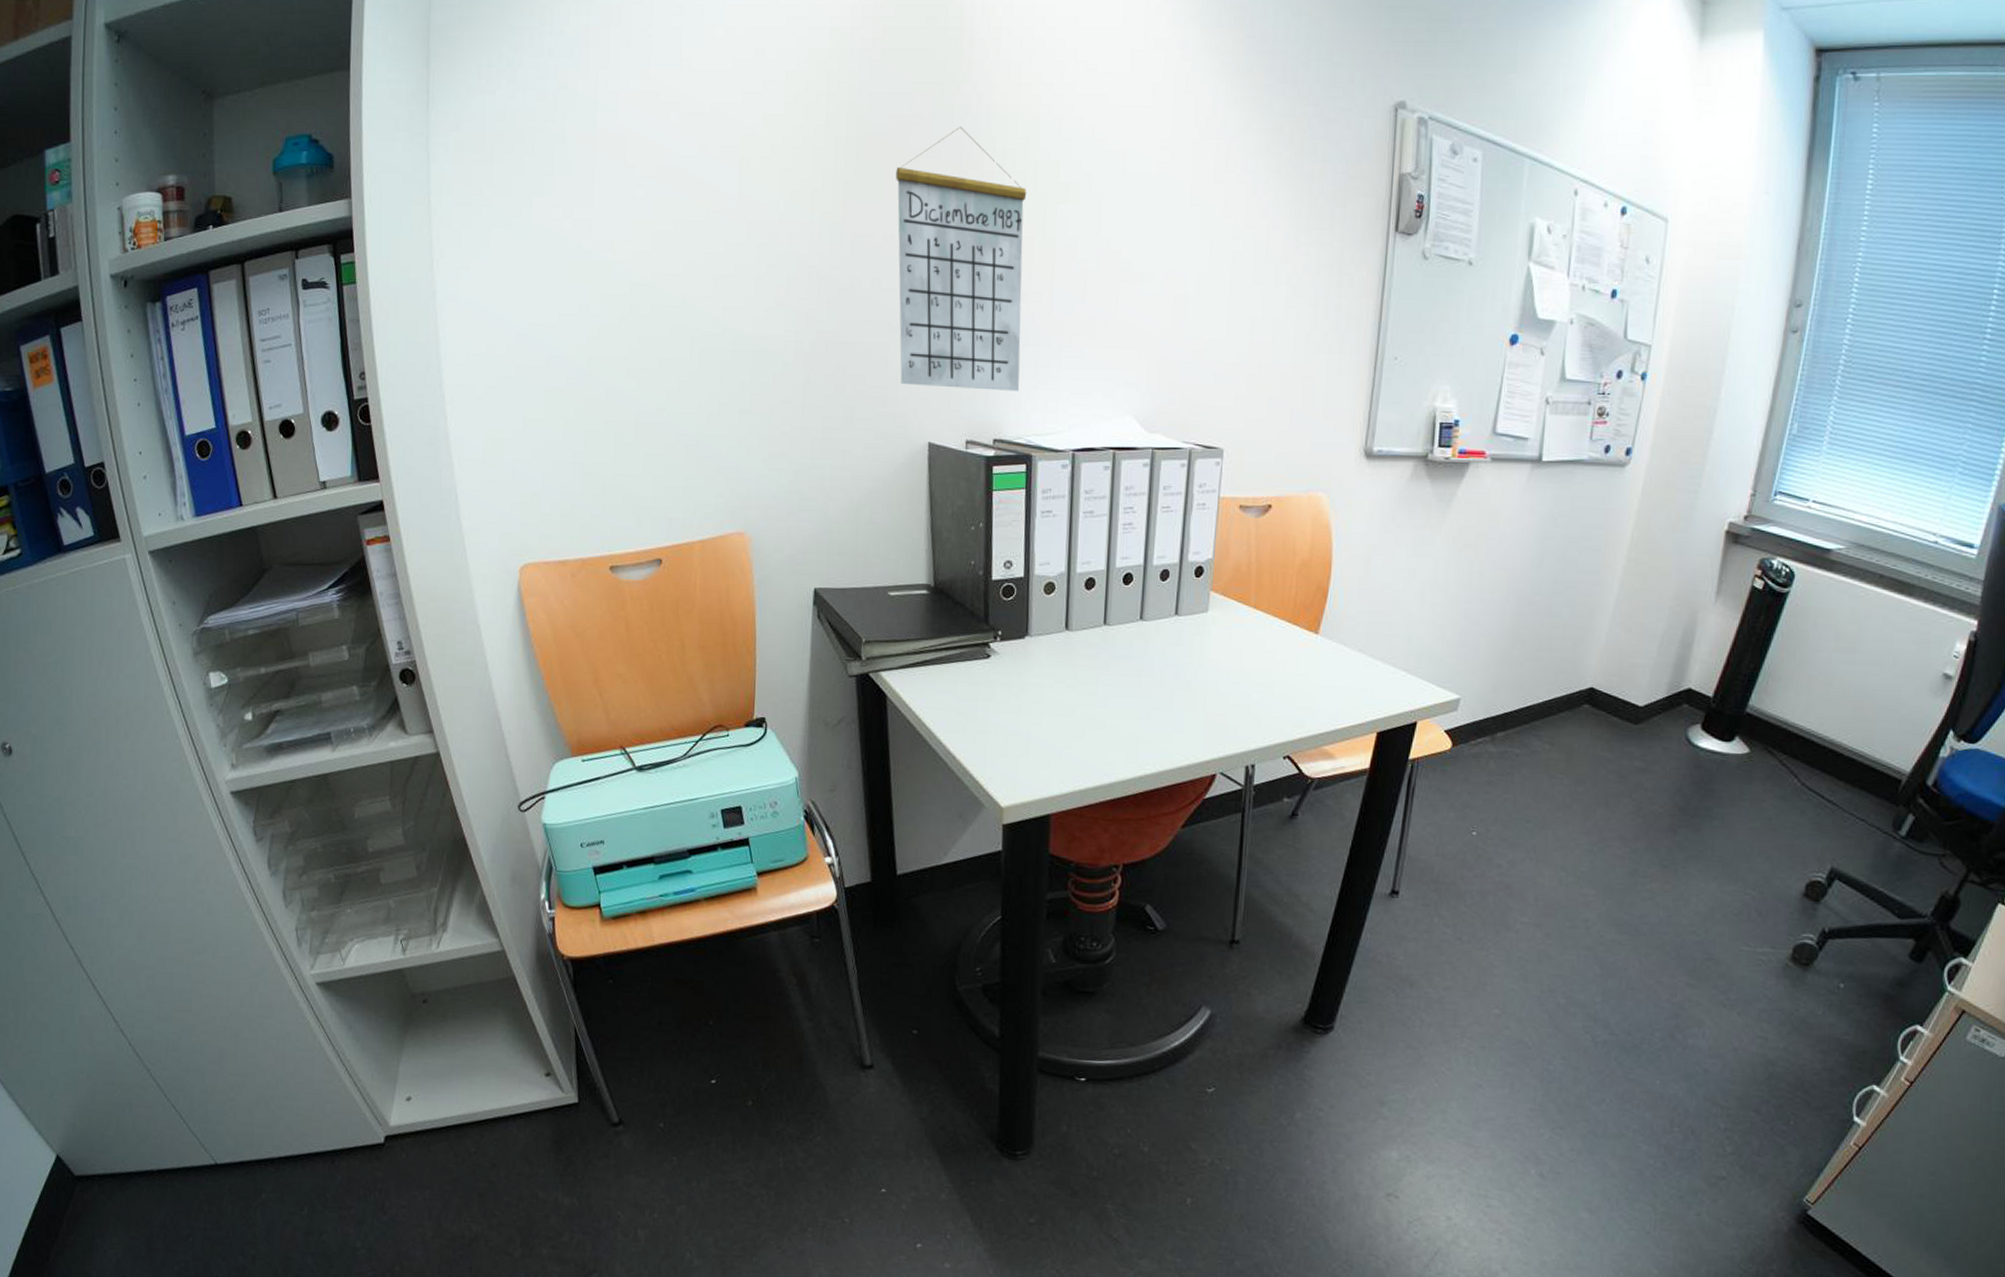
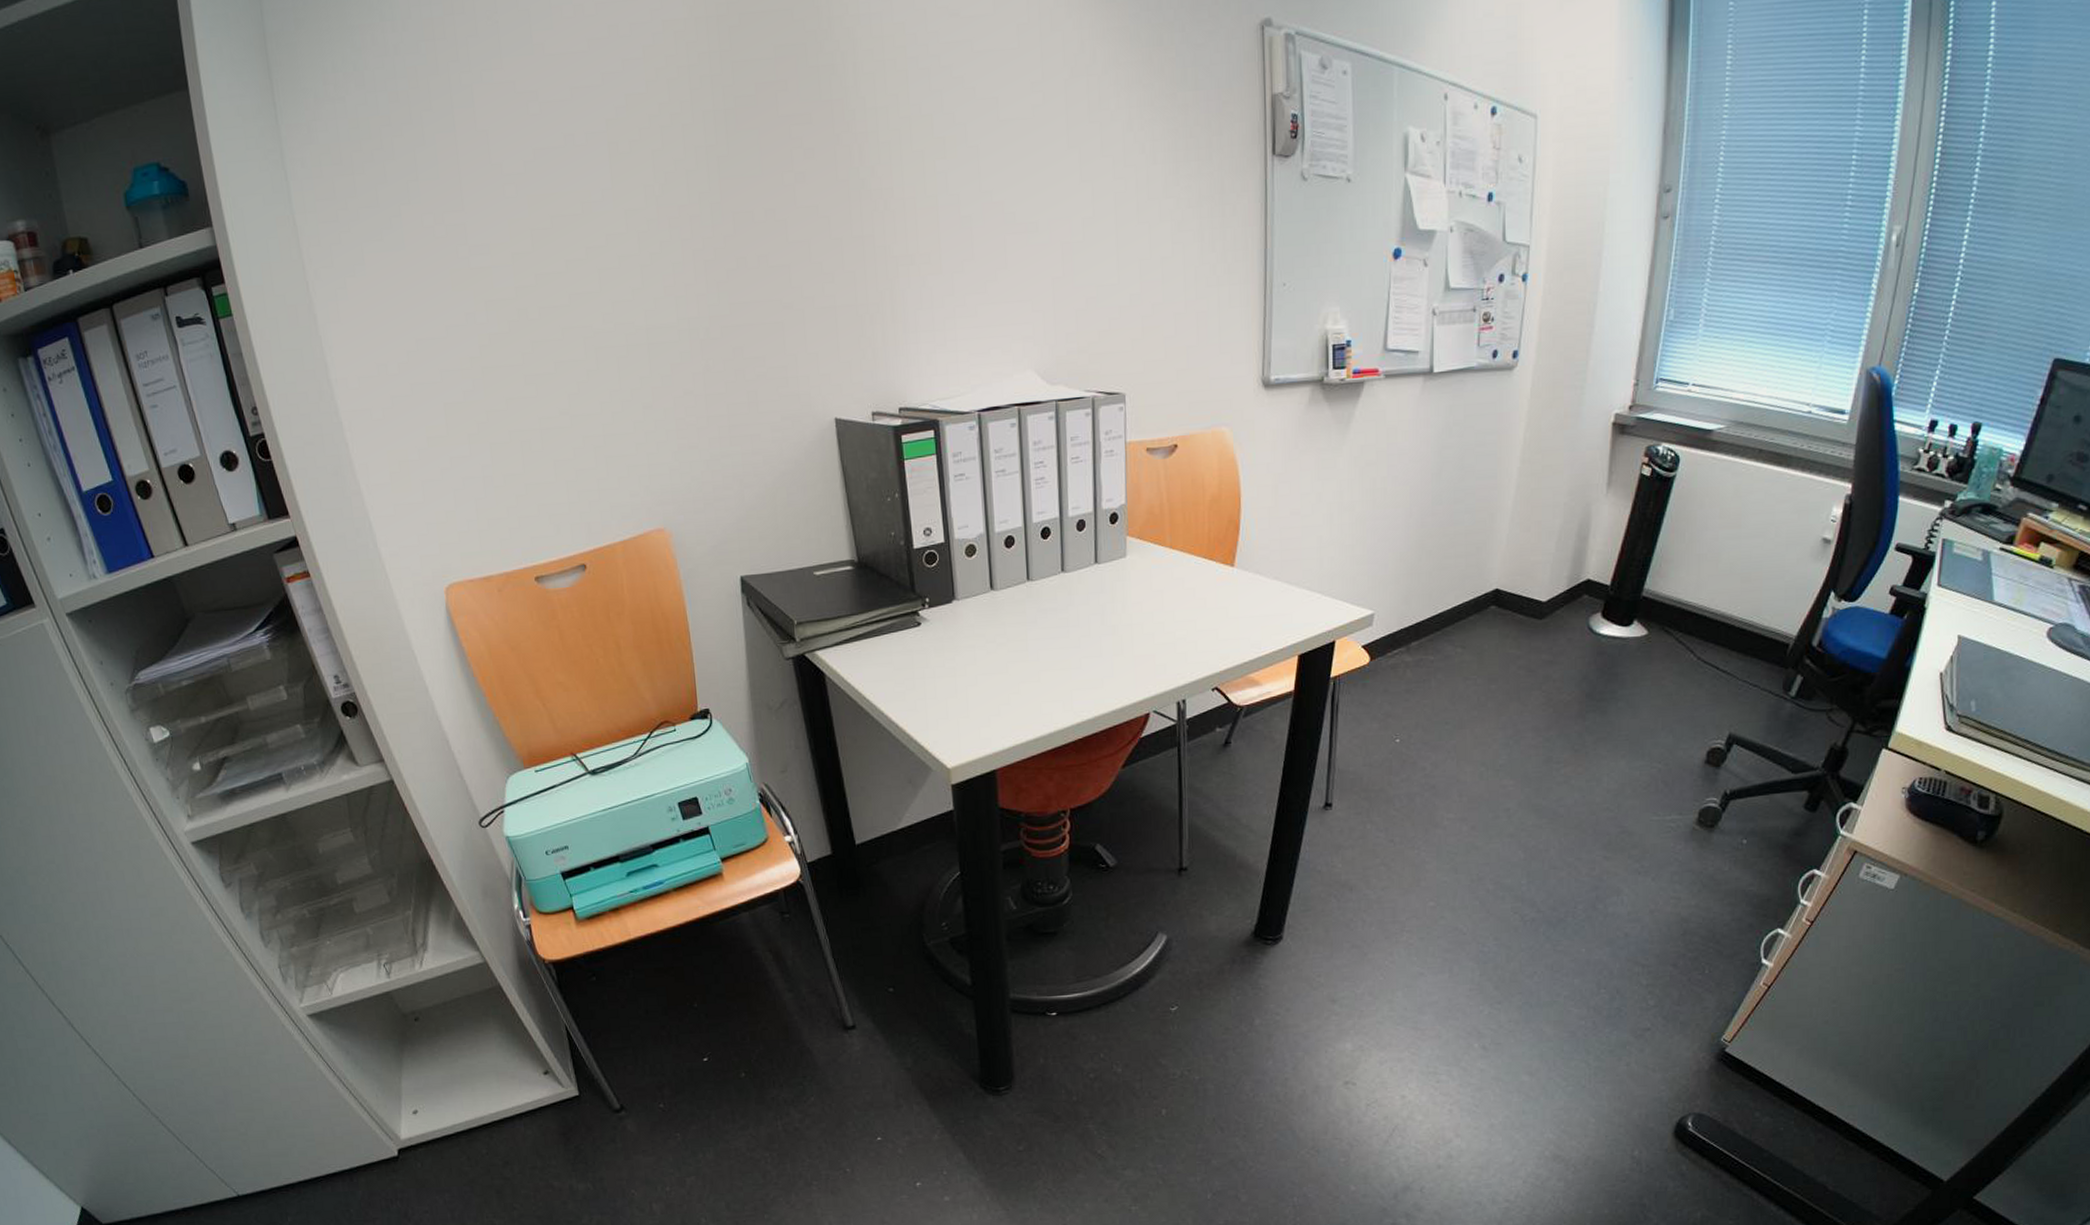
calendar: present [896,126,1027,391] -> none [768,88,919,362]

